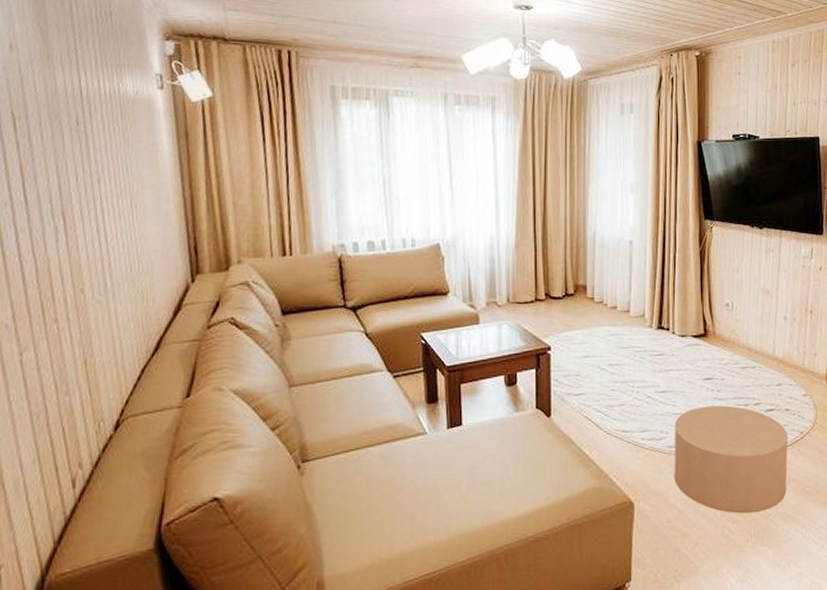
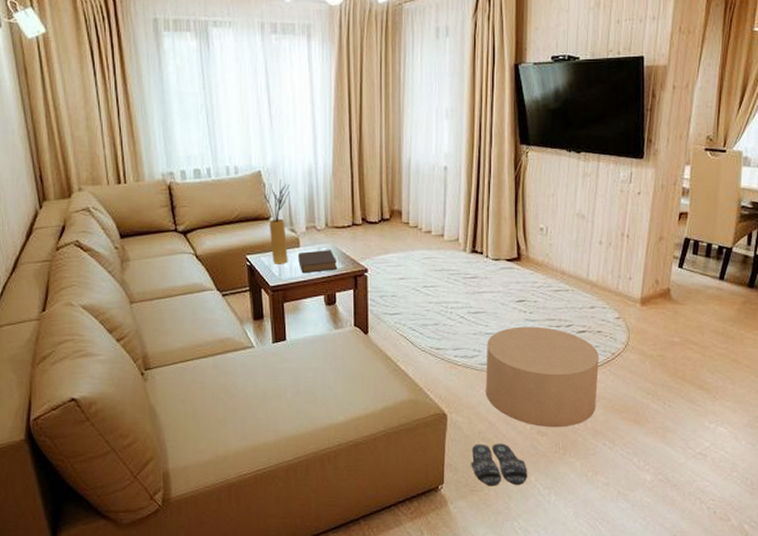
vase: none [441,252,470,342] -> present [263,179,290,264]
book: none [476,327,519,351] -> present [297,250,338,273]
slippers: none [660,533,720,582] -> present [471,443,528,486]

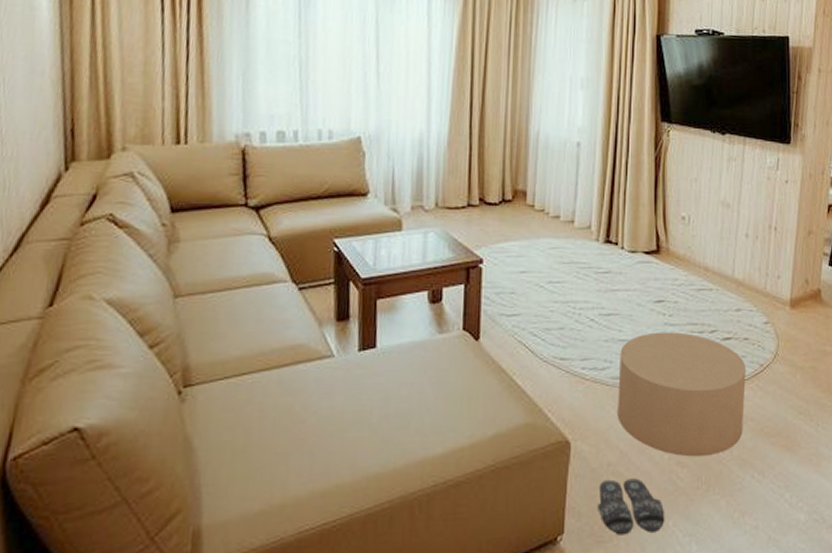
vase: present [263,179,290,264] -> none [361,148,395,251]
book: present [297,250,338,273] -> none [398,235,447,263]

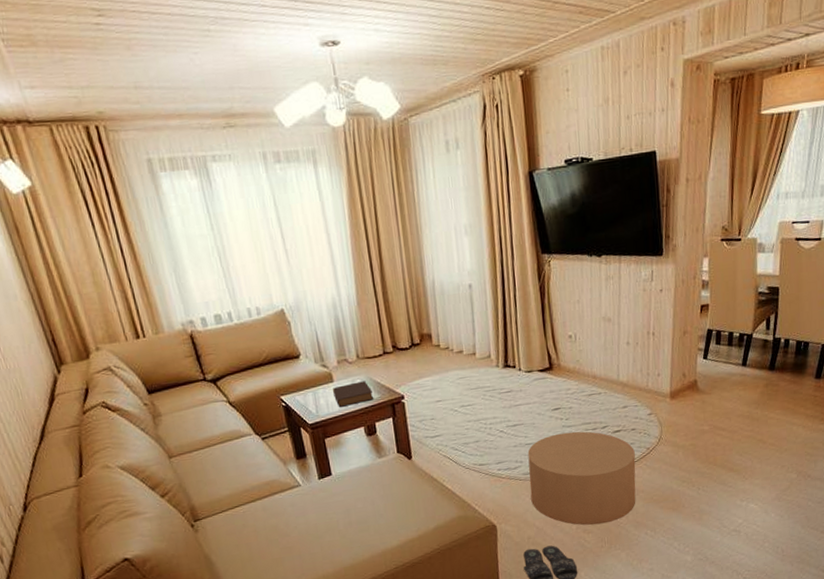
book: none [398,235,447,263] -> present [332,381,374,407]

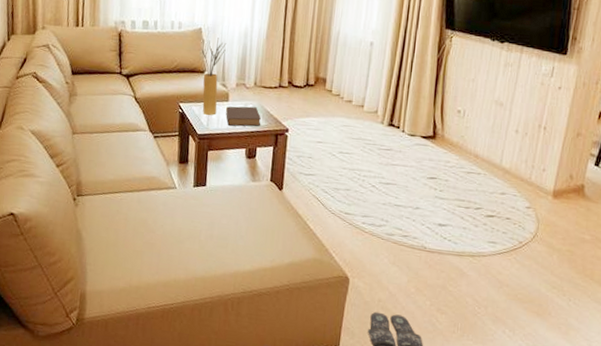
vase: none [289,315,324,402] -> present [201,38,226,115]
pouf: present [527,431,636,525] -> none [389,202,506,309]

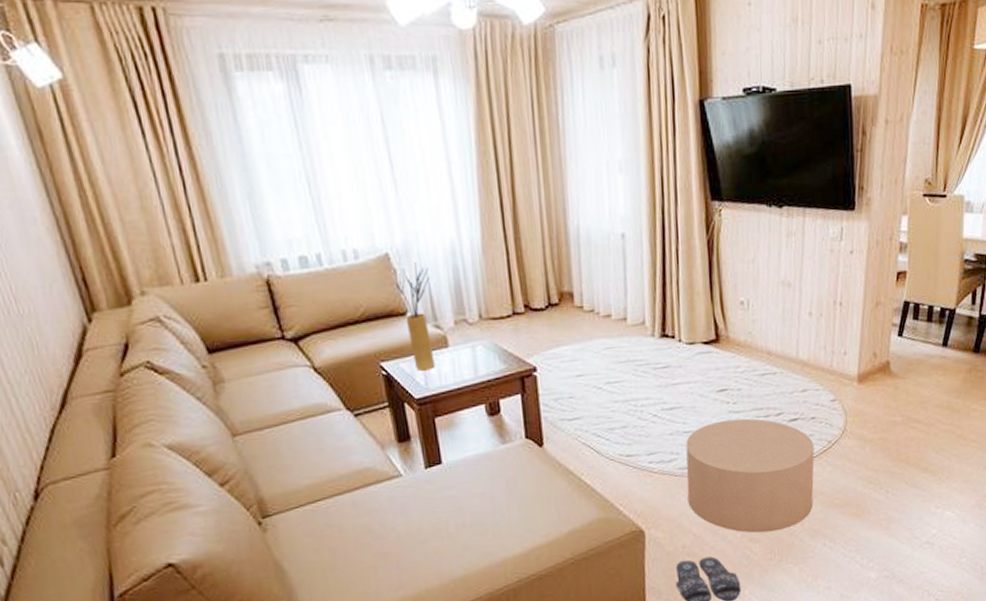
book: present [225,106,261,127] -> none [446,347,499,379]
pouf: none [389,202,506,309] -> present [686,418,814,533]

